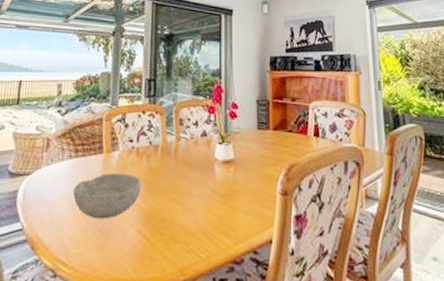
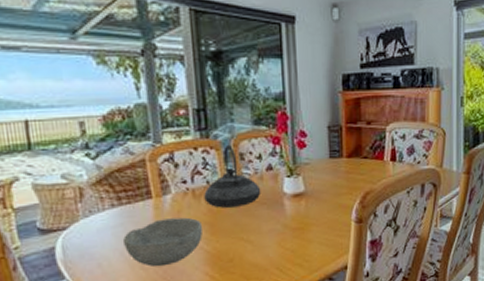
teapot: none [146,110,195,168] -> present [204,144,261,208]

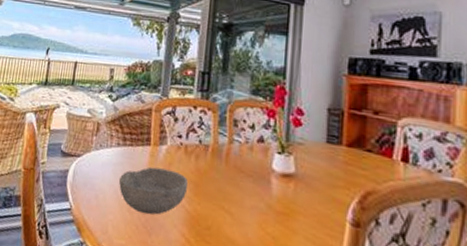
teapot: present [204,144,261,208] -> none [194,108,250,174]

